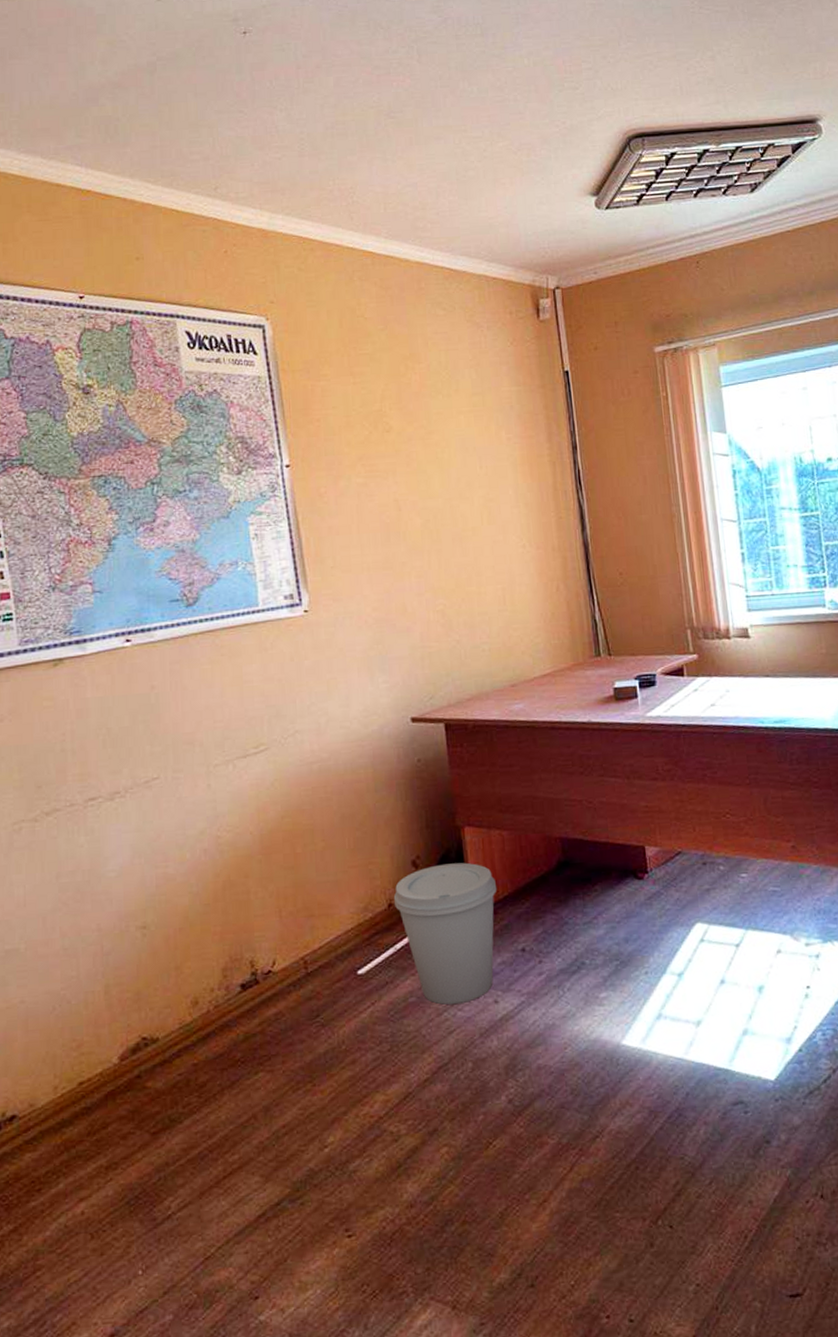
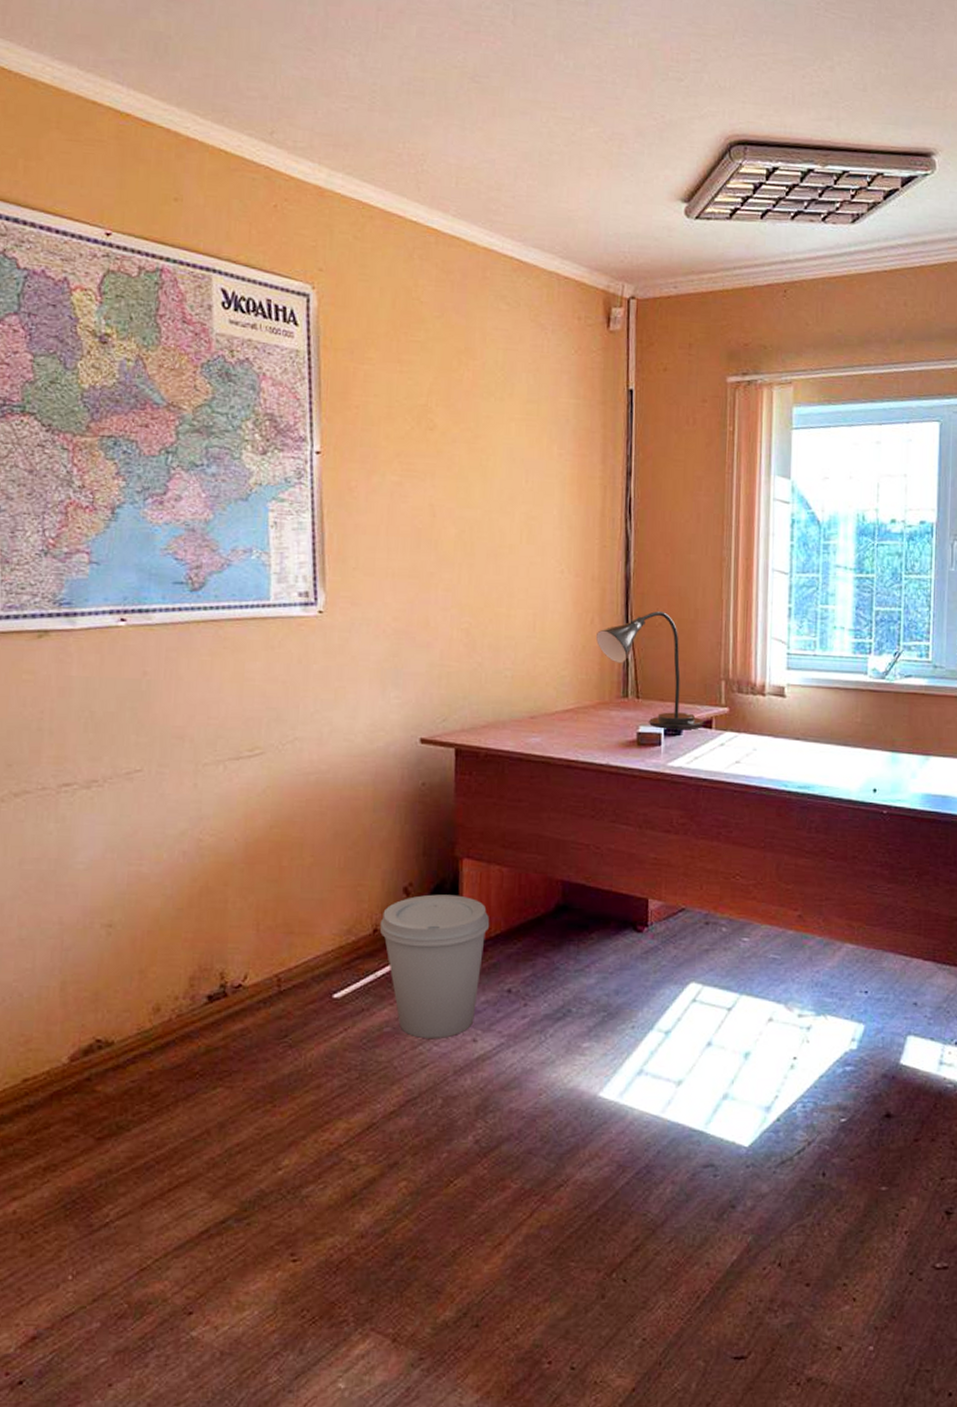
desk lamp: none [563,572,678,682] -> present [596,611,706,730]

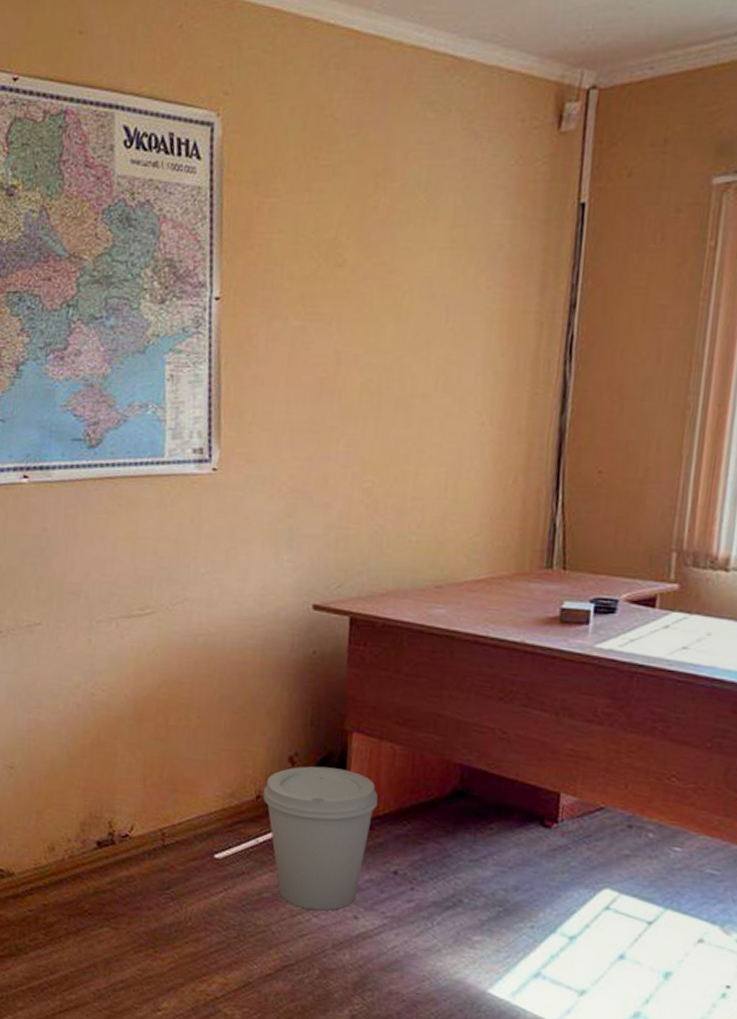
desk lamp: present [596,611,706,730] -> none [518,469,649,608]

